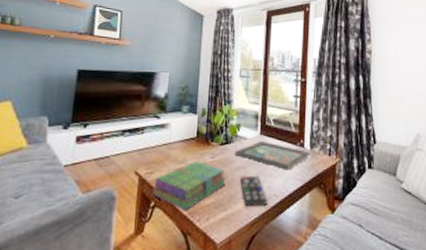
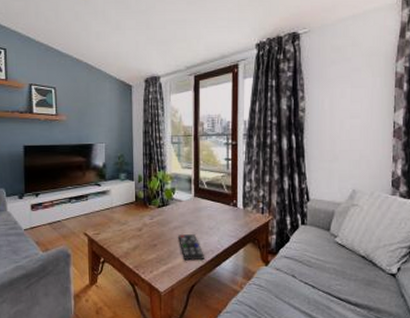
stack of books: present [151,161,226,210] -> none [100,223,165,264]
decorative tray: present [234,141,311,170] -> none [171,203,244,228]

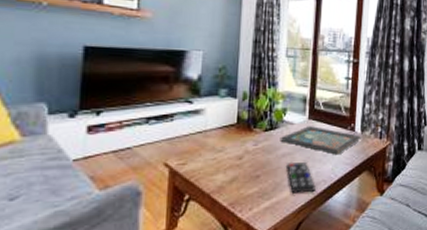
decorative tray: none [171,203,244,228] -> present [280,126,361,155]

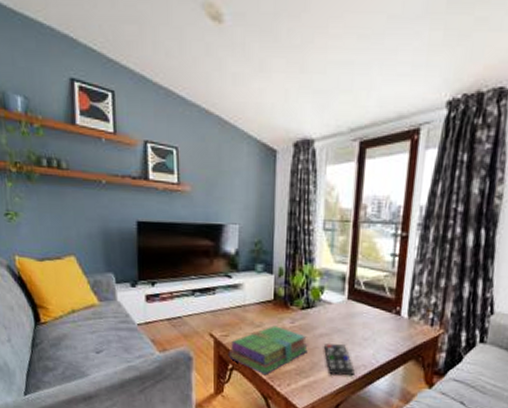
stack of books: none [185,149,271,201] -> present [228,326,308,375]
decorative tray: present [280,126,361,155] -> none [317,307,408,340]

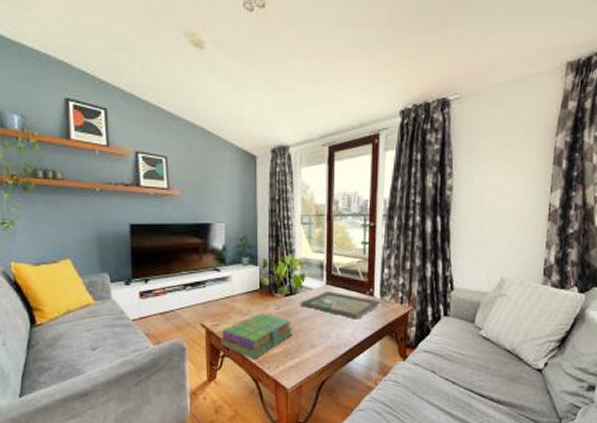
decorative tray: none [317,307,408,340] -> present [300,291,381,320]
remote control: present [323,342,355,376] -> none [306,325,336,355]

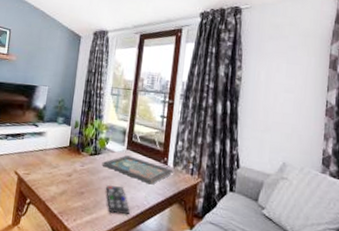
stack of books: present [219,313,293,359] -> none [27,167,93,210]
remote control: none [306,325,336,355] -> present [105,184,130,215]

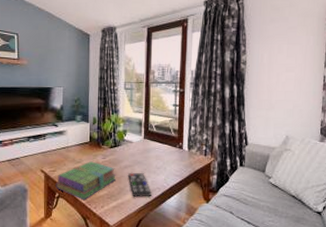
stack of books: none [27,167,93,210] -> present [55,161,116,200]
decorative tray: present [102,155,173,185] -> none [122,144,188,168]

